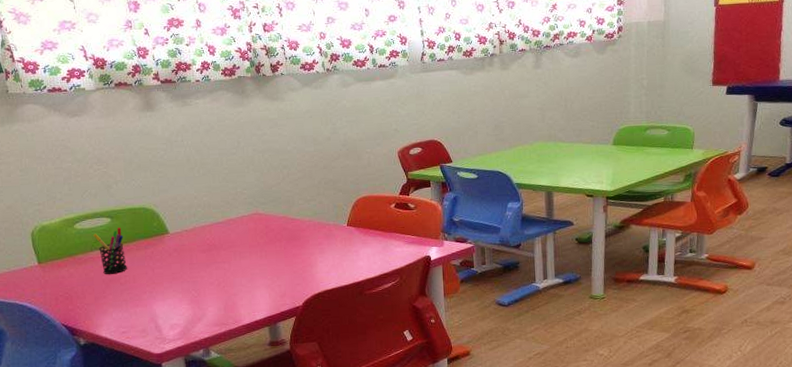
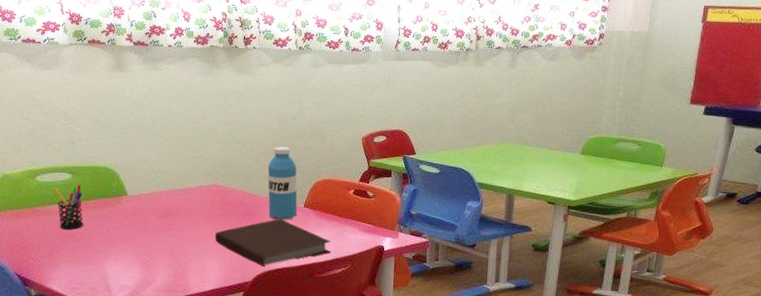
notebook: none [261,240,378,289] -> present [214,218,331,267]
water bottle: none [307,168,341,241] -> present [267,146,298,220]

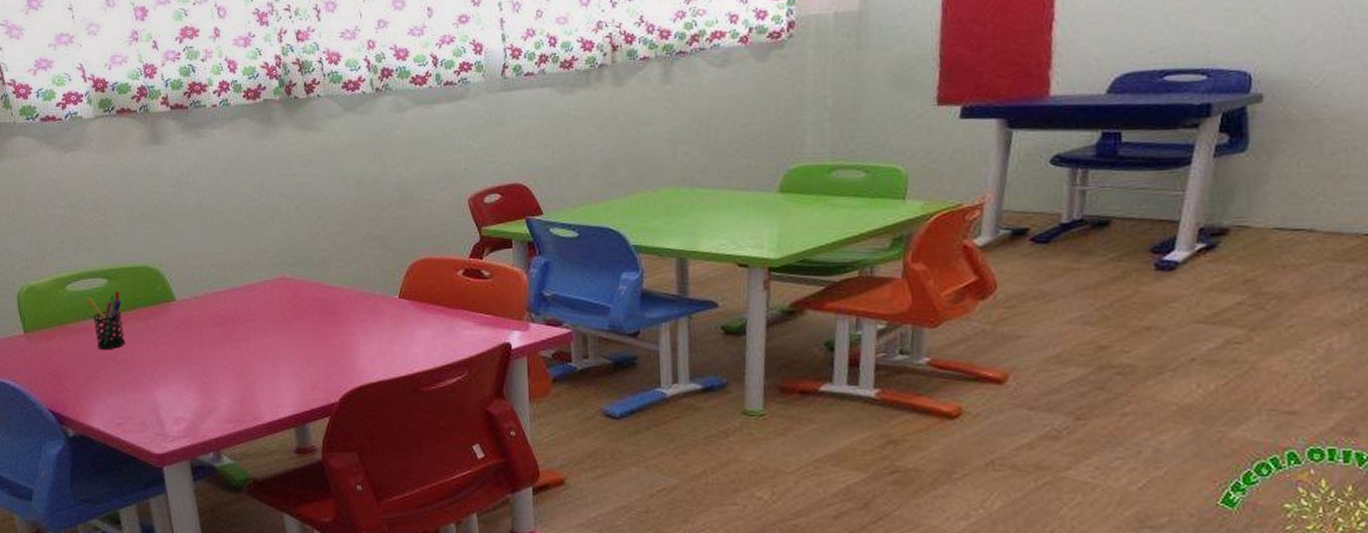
notebook: present [214,218,331,267] -> none [287,316,439,381]
water bottle: present [267,146,298,220] -> none [348,220,390,317]

